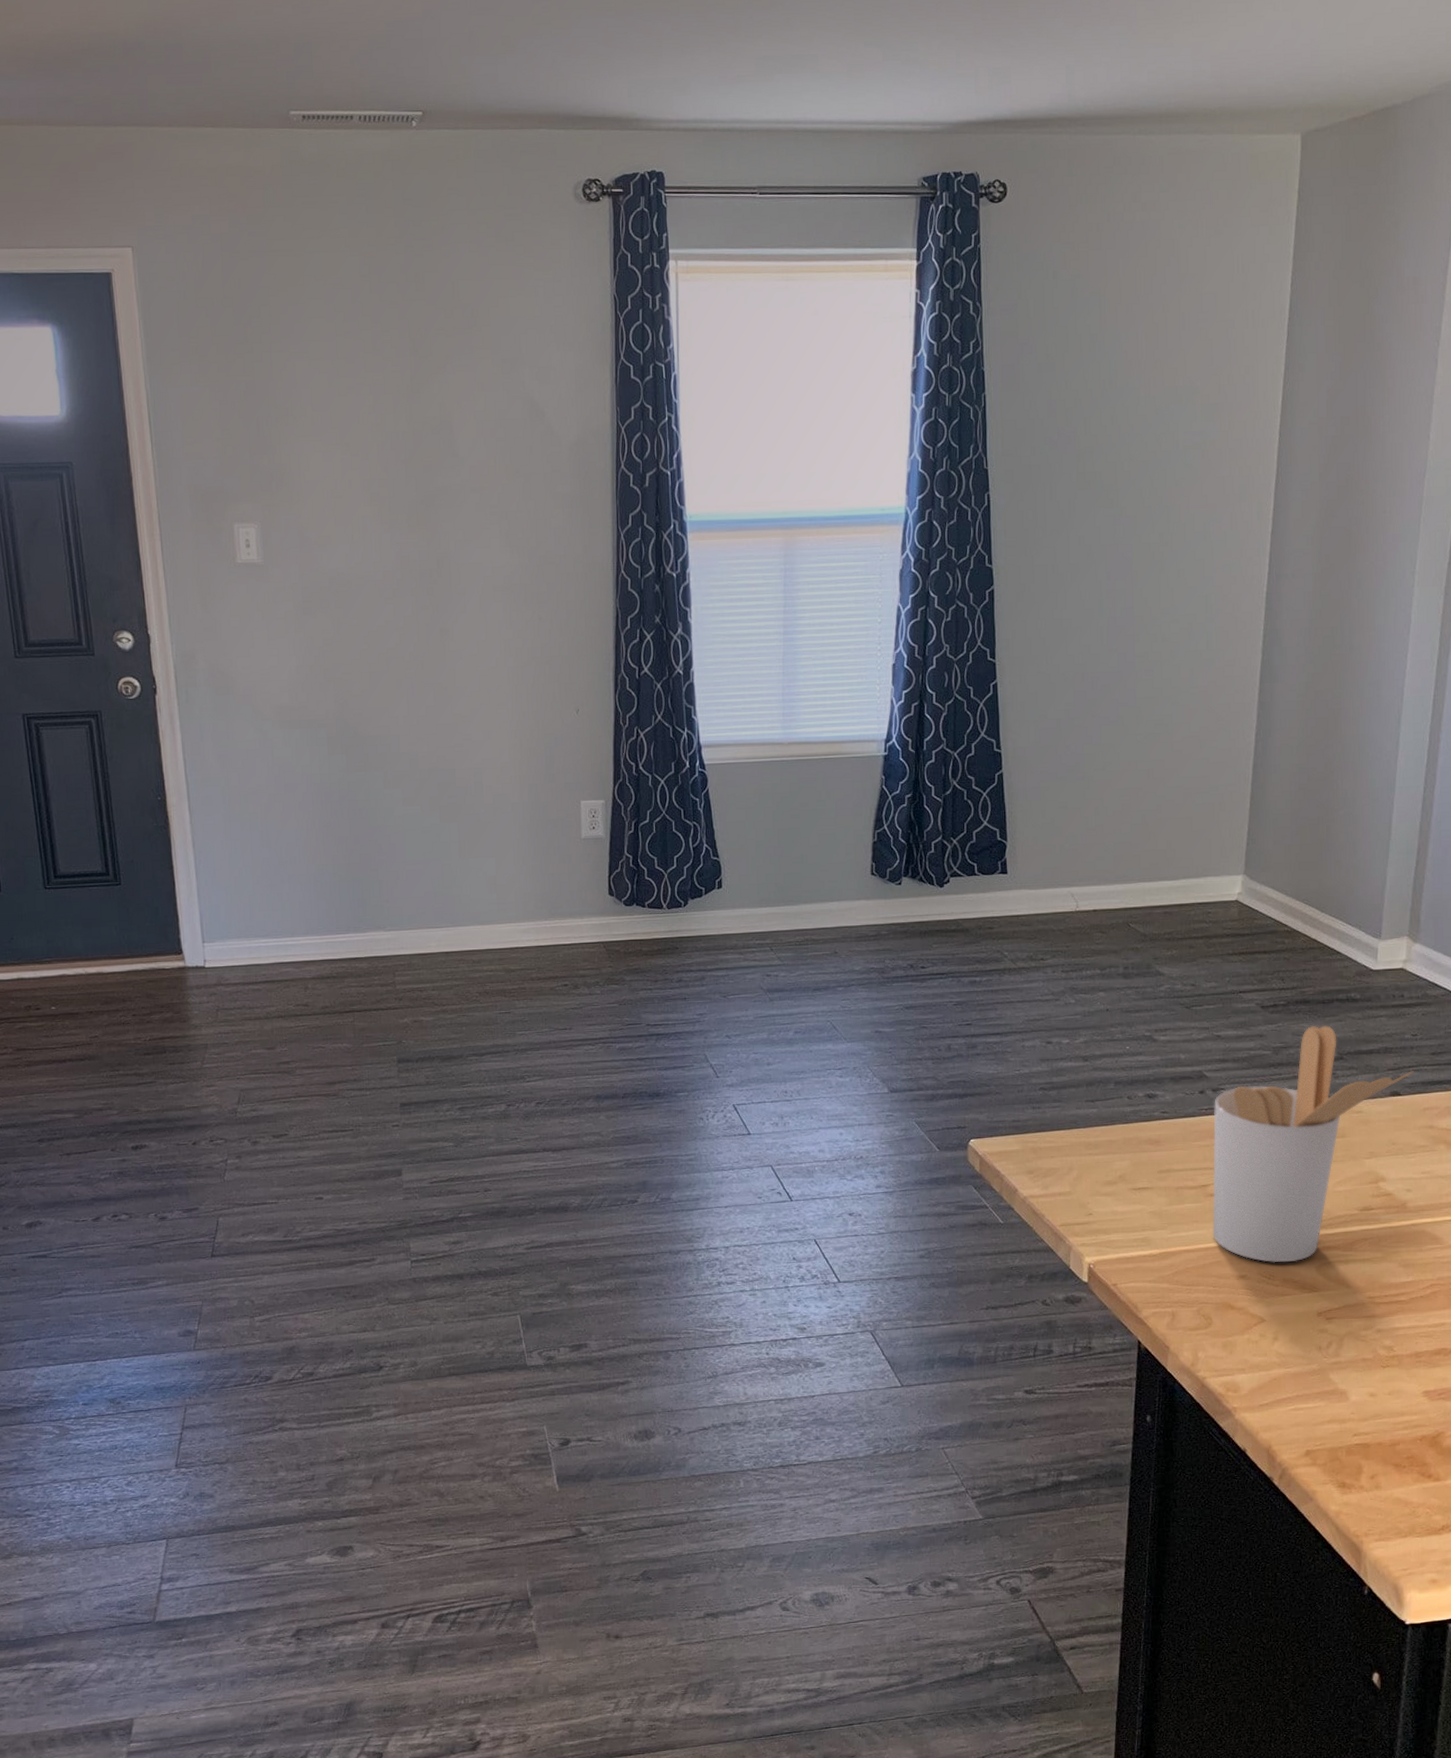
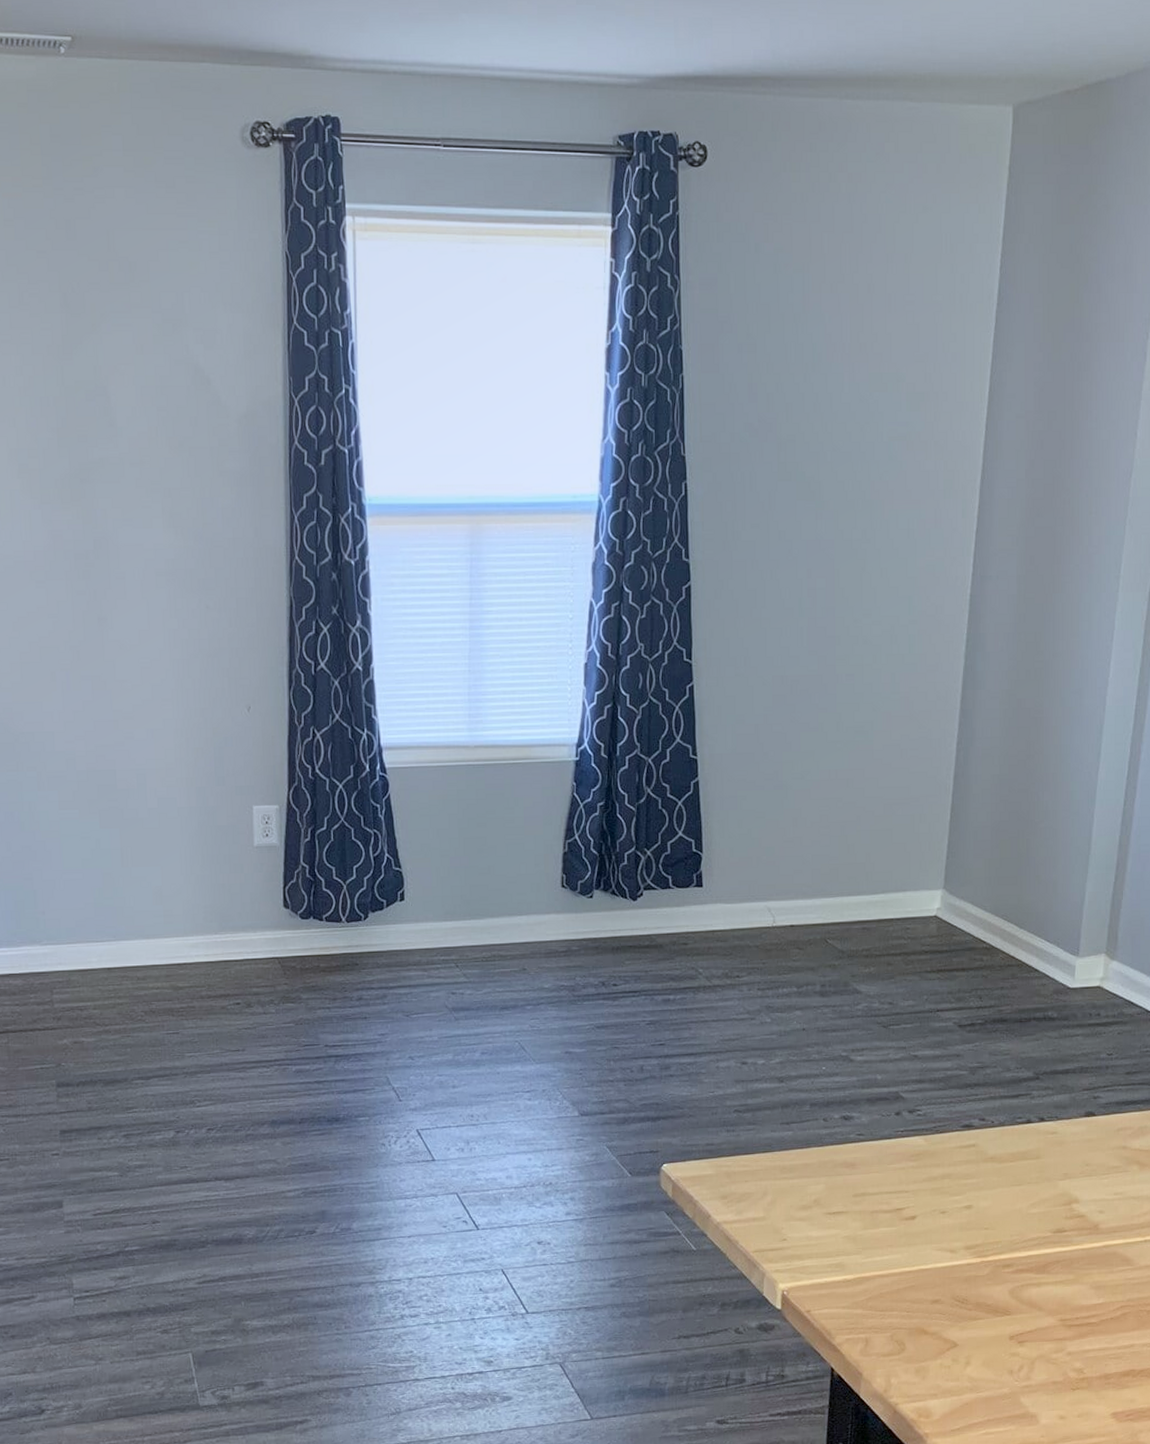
utensil holder: present [1212,1025,1415,1263] -> none [907,1045,1110,1287]

